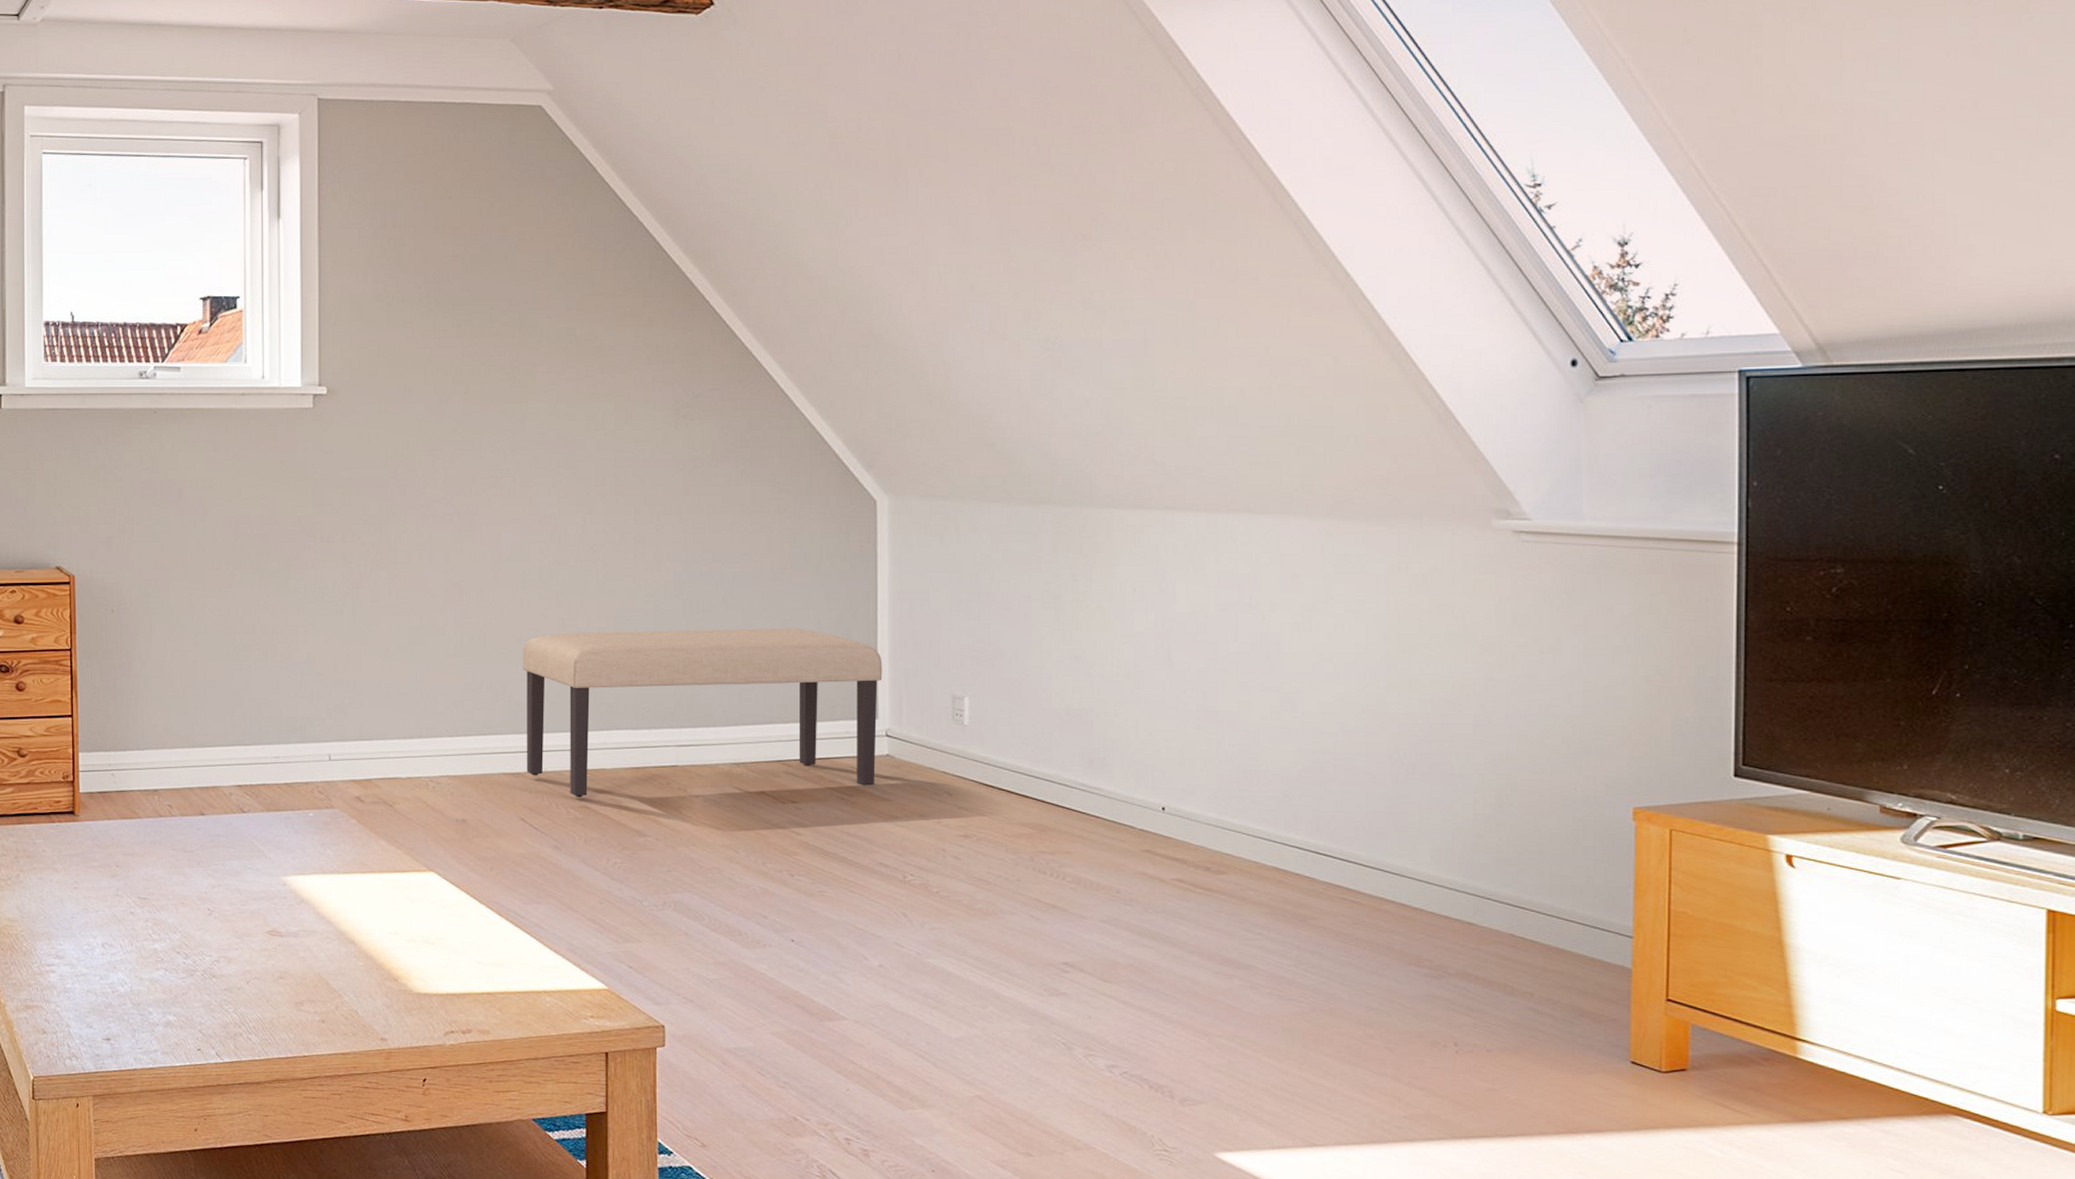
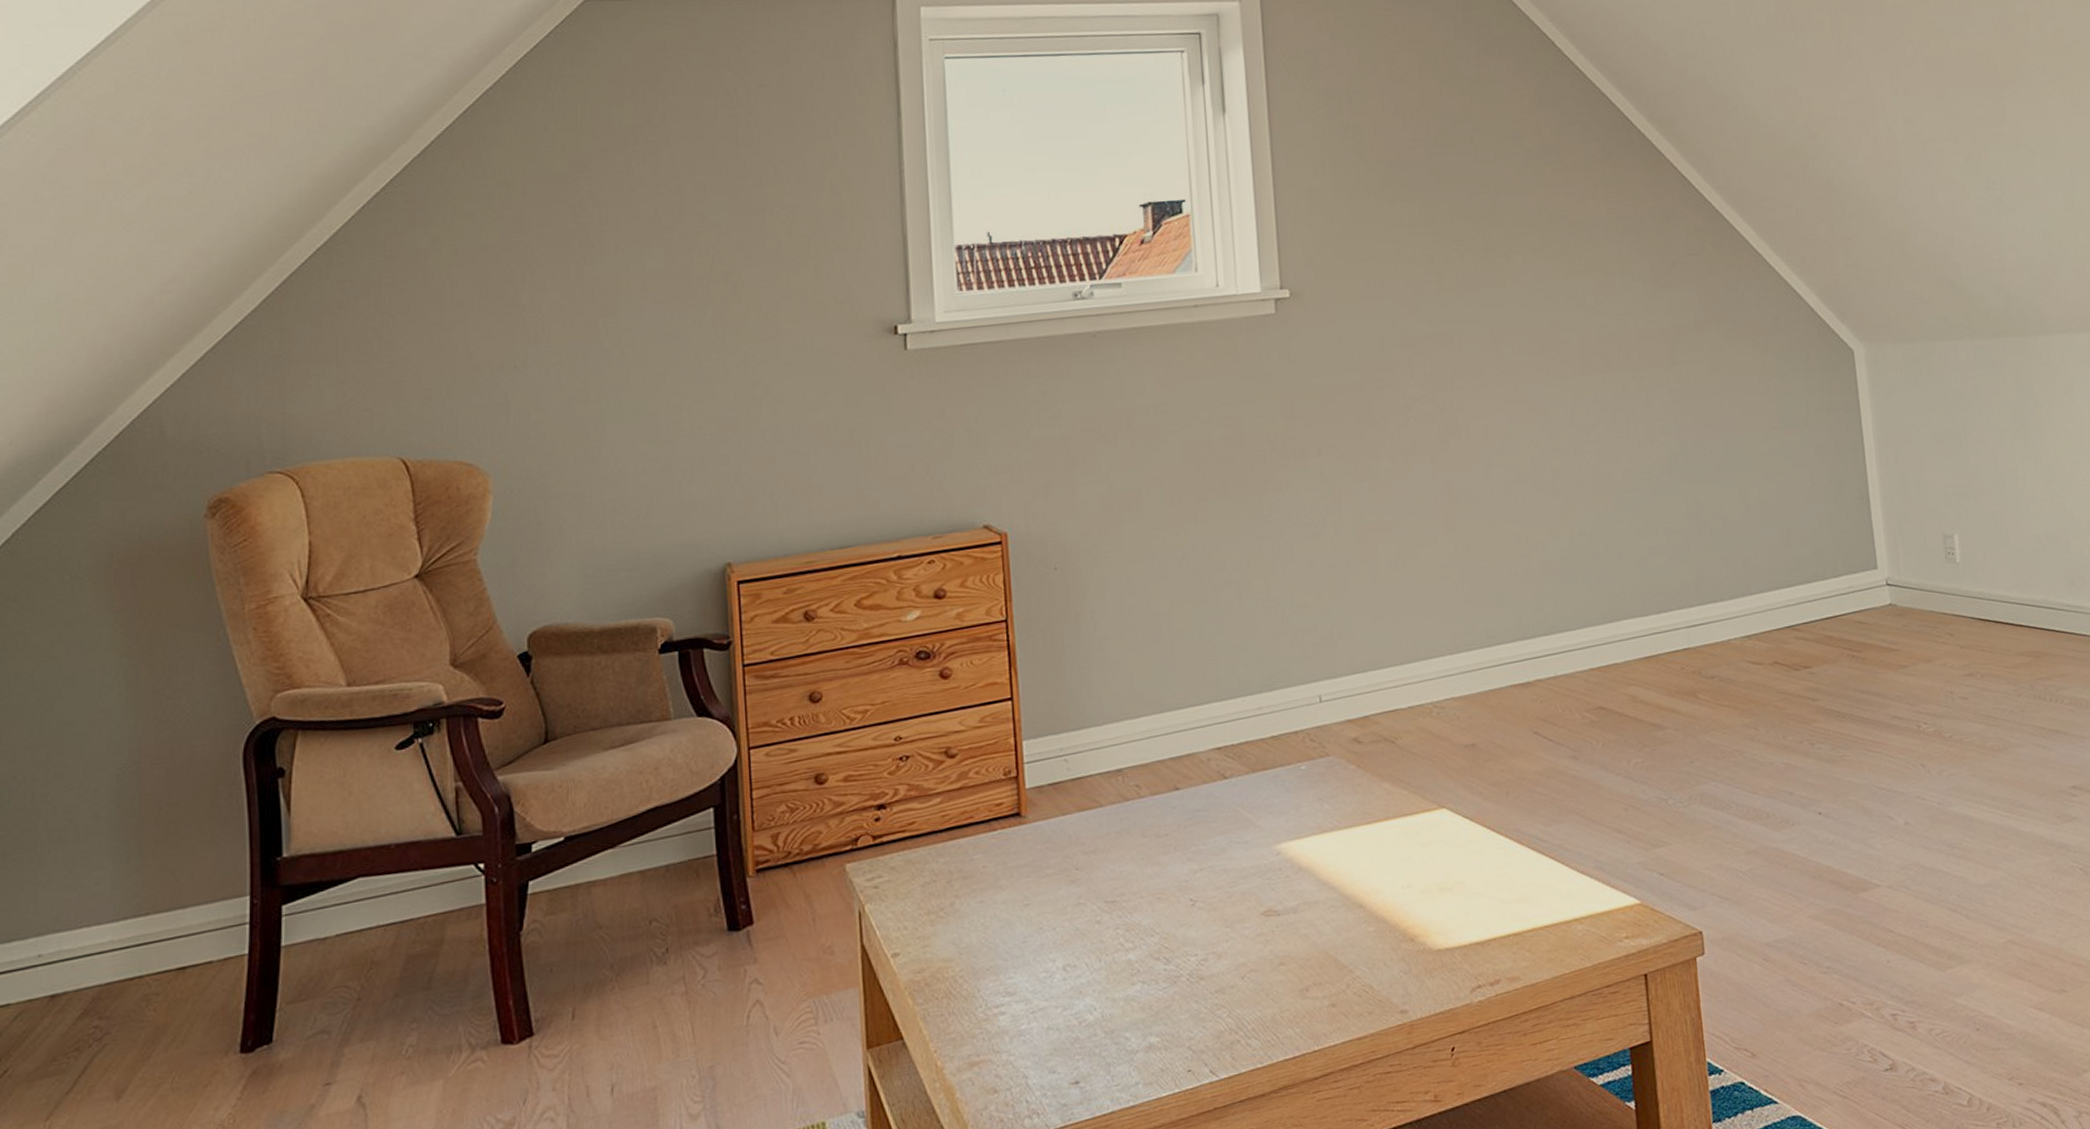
bench: present [523,629,883,798] -> none [1521,487,1881,700]

